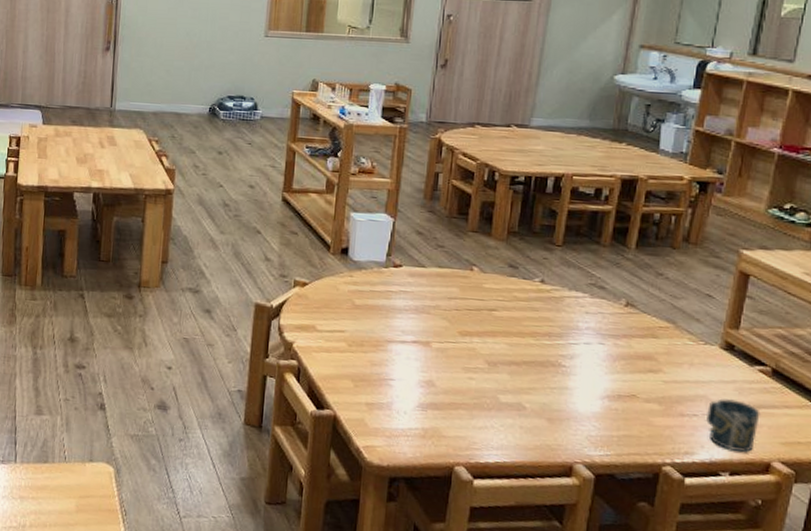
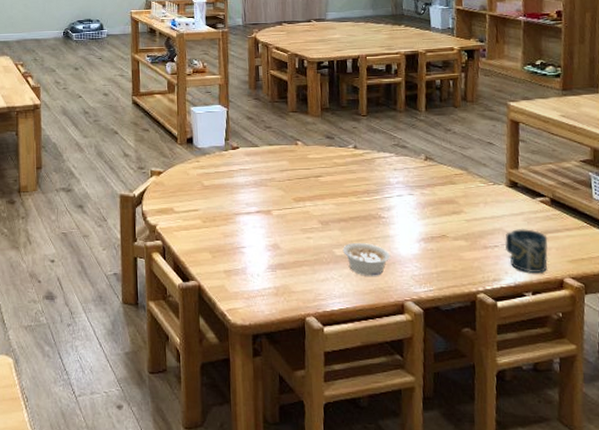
legume: none [508,390,565,431] -> present [342,243,390,276]

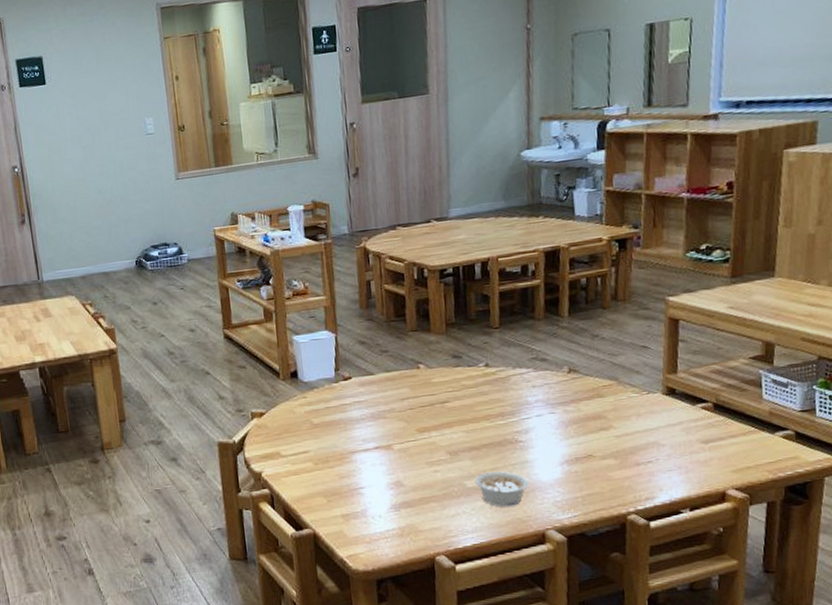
cup: present [504,228,548,274] -> none [659,439,709,488]

